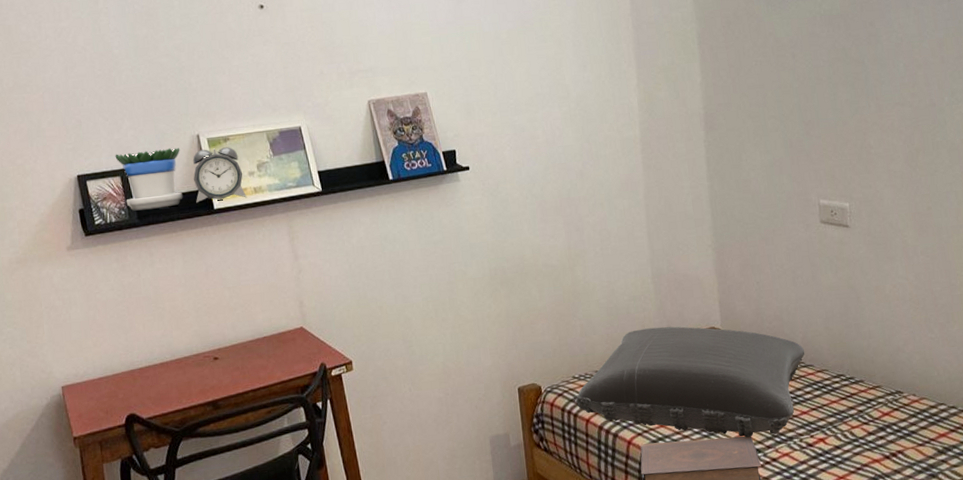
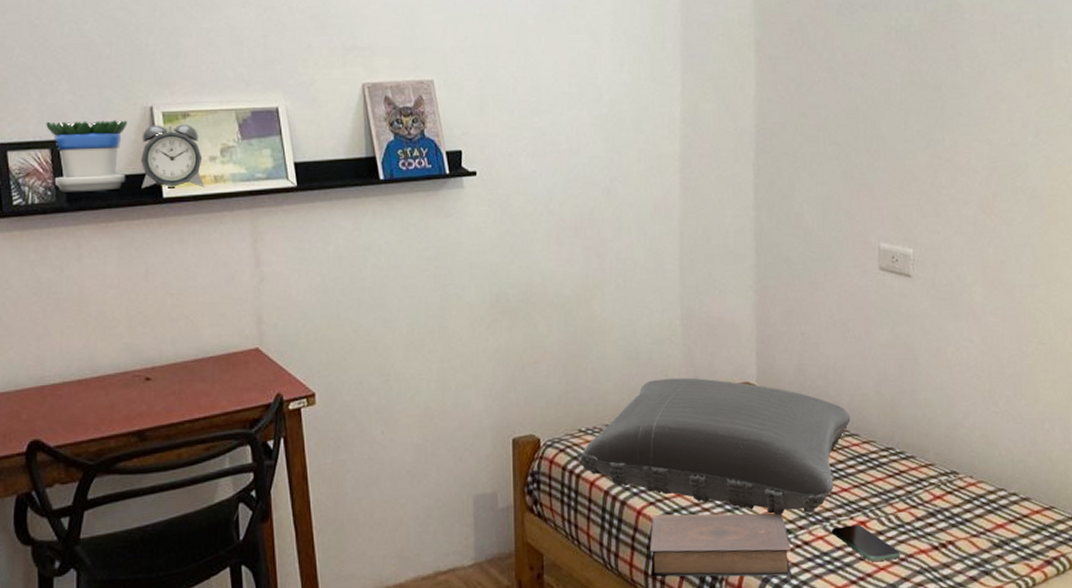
smartphone: none [795,441,857,473] -> present [831,524,901,562]

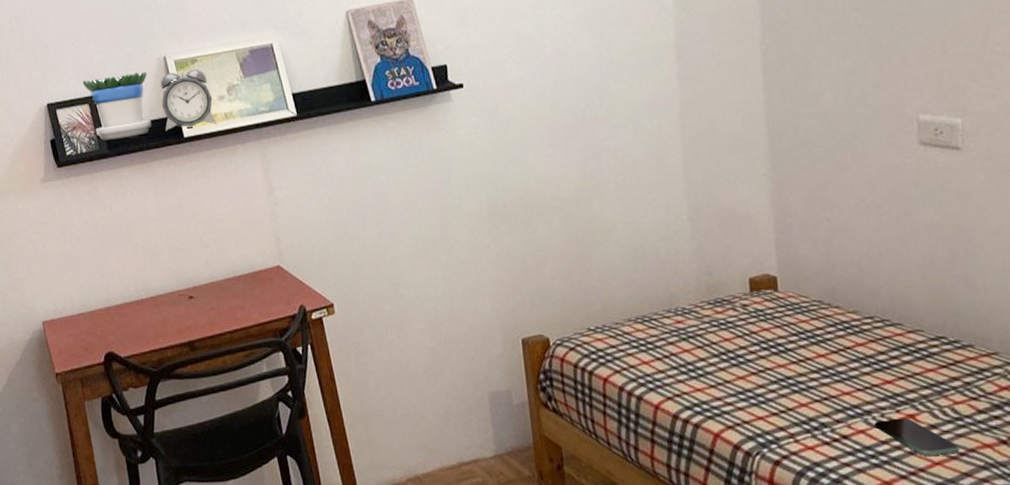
pillow: present [579,377,851,515] -> none [590,272,892,409]
book: present [649,513,792,578] -> none [670,406,830,471]

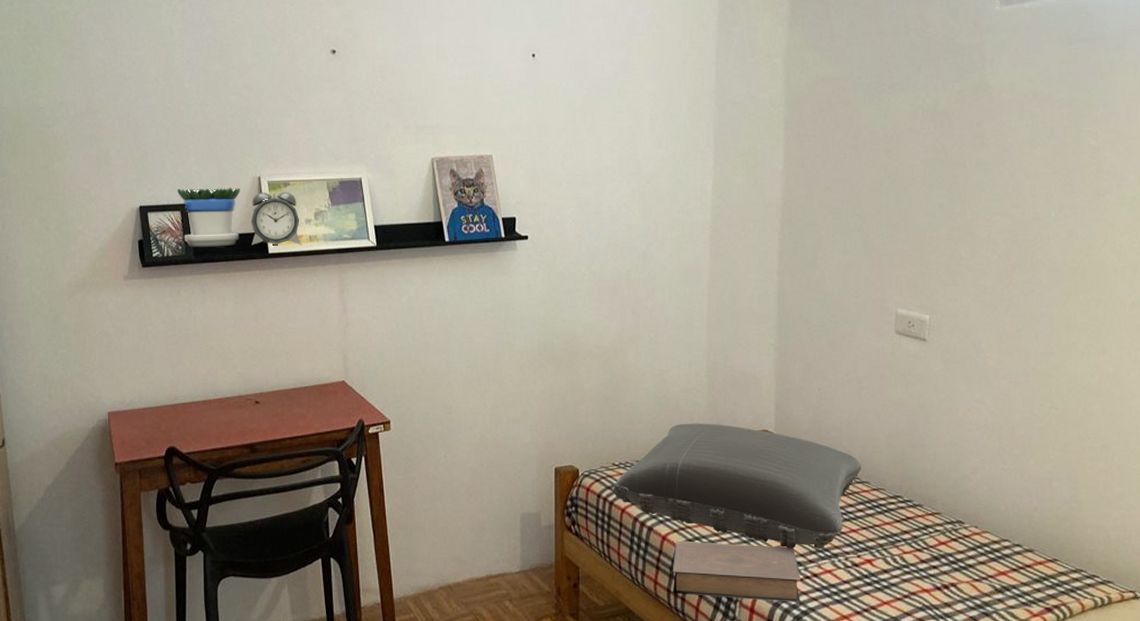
pillow: none [590,272,892,409] -> present [612,423,862,549]
book: none [670,406,830,471] -> present [672,540,801,603]
smartphone: present [873,417,960,457] -> none [839,562,904,597]

